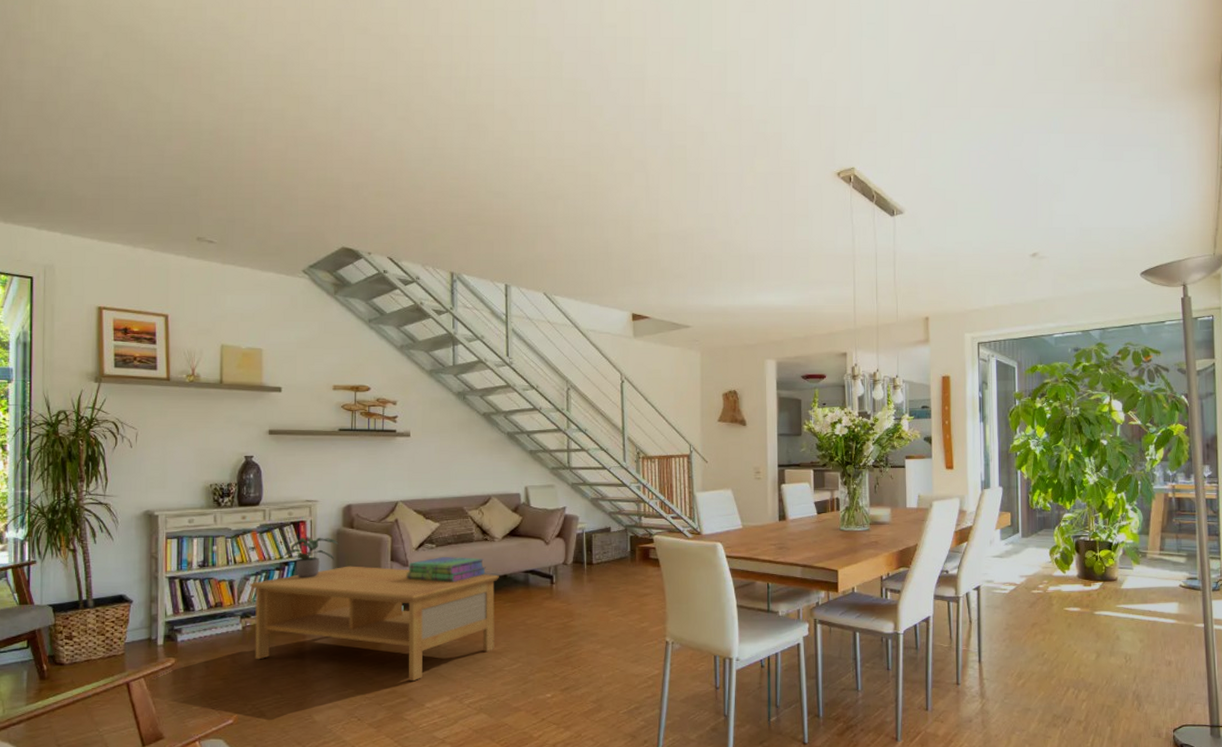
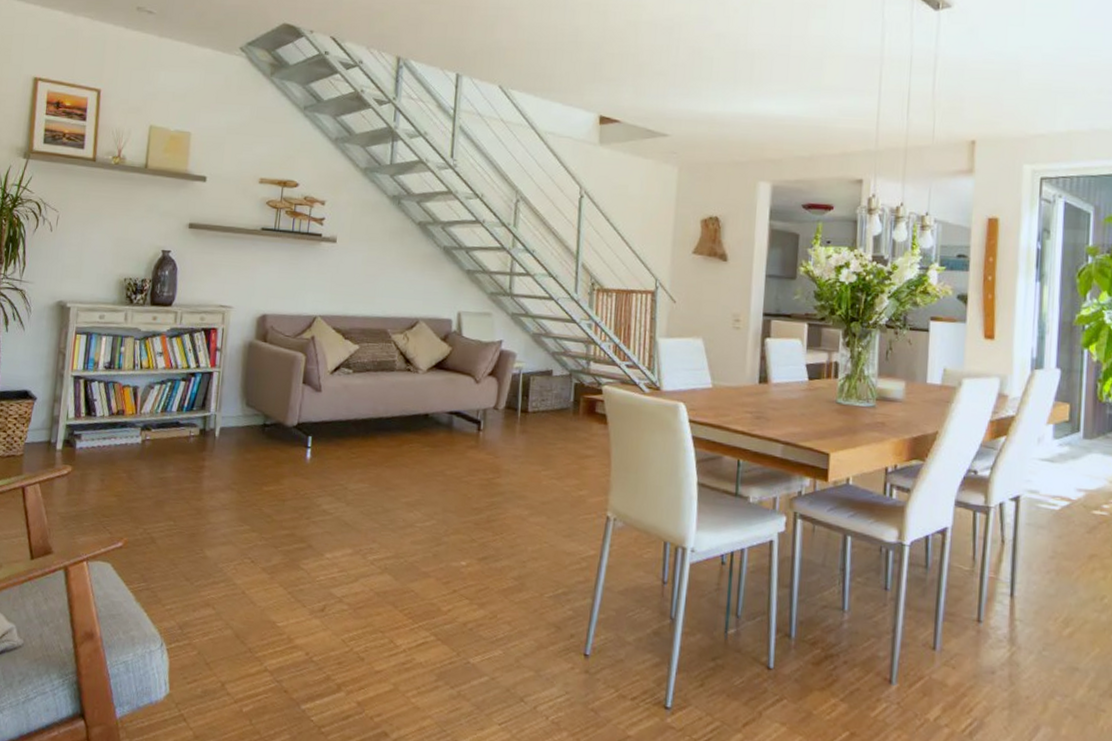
coffee table: present [249,566,499,682] -> none [151,384,420,526]
potted plant: present [282,537,339,578] -> none [189,346,250,394]
stack of books: present [406,557,486,582] -> none [317,385,406,416]

